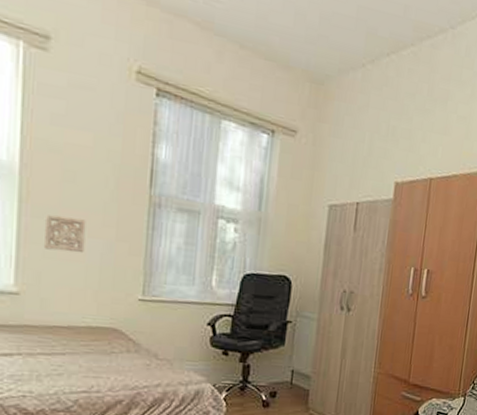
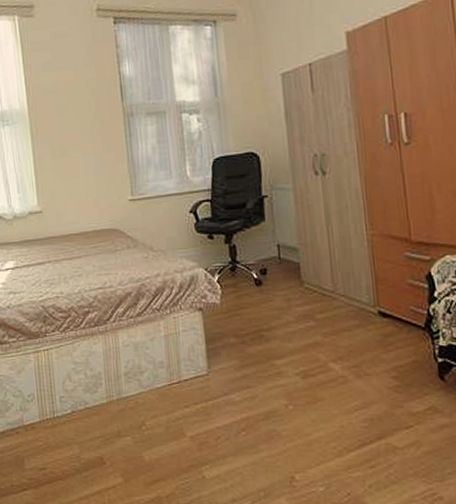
wall ornament: present [44,213,86,254] -> none [51,141,82,172]

